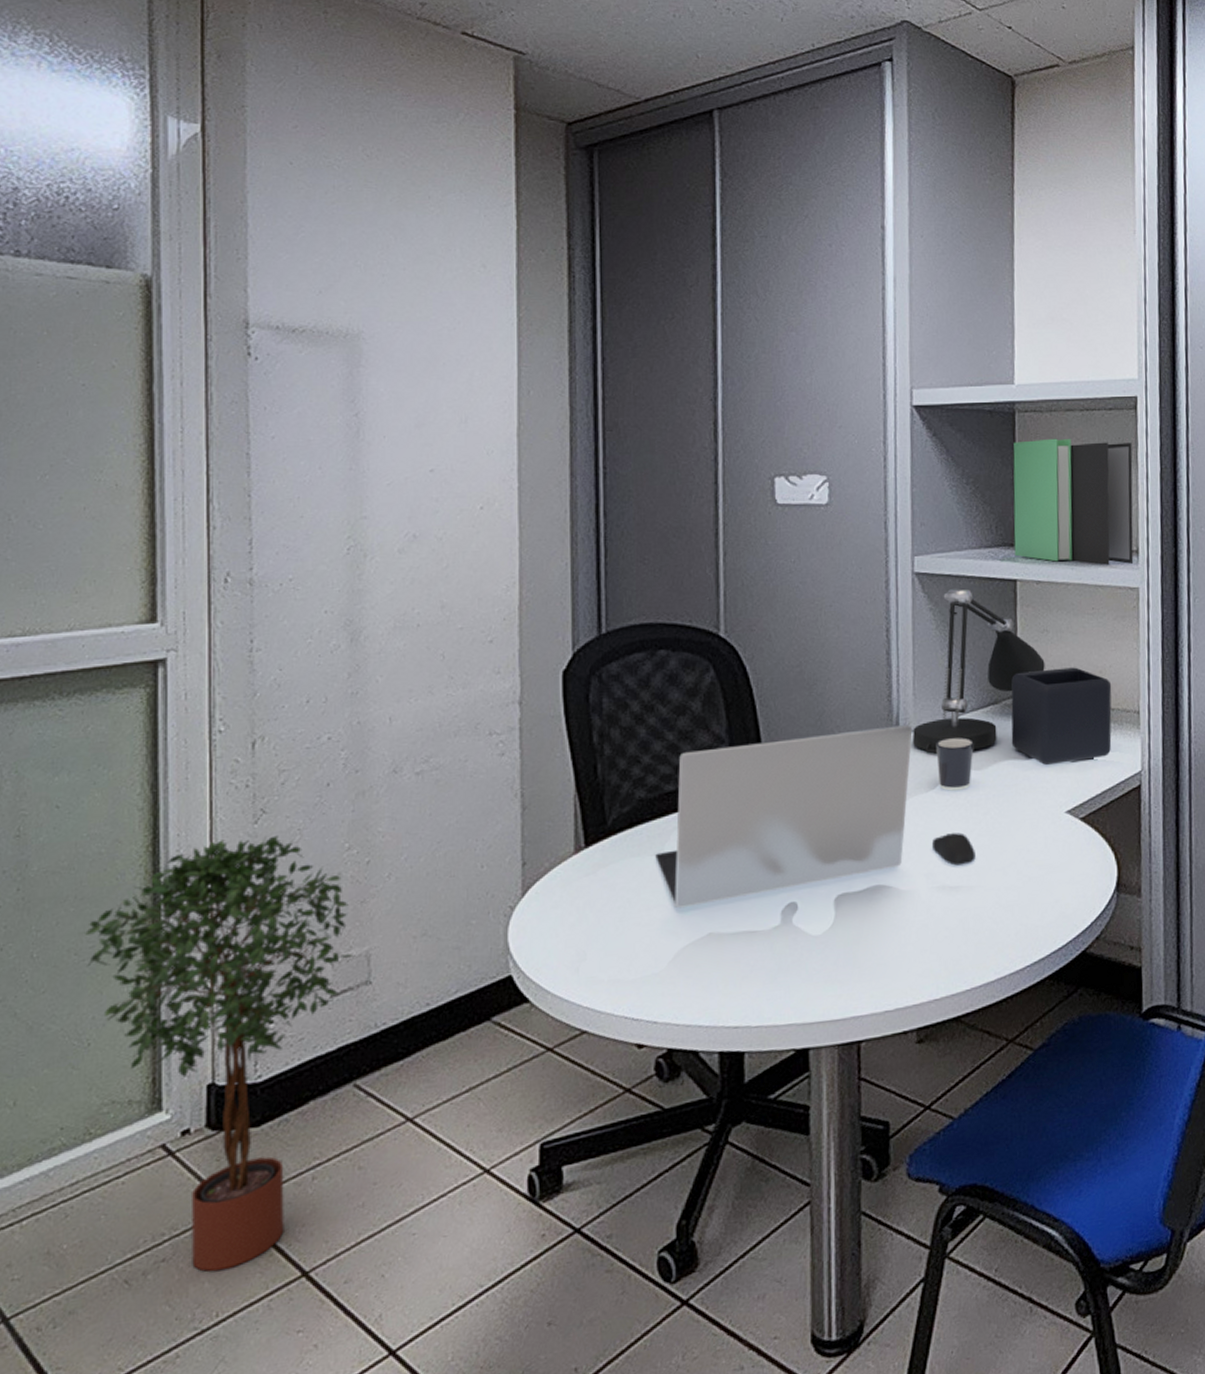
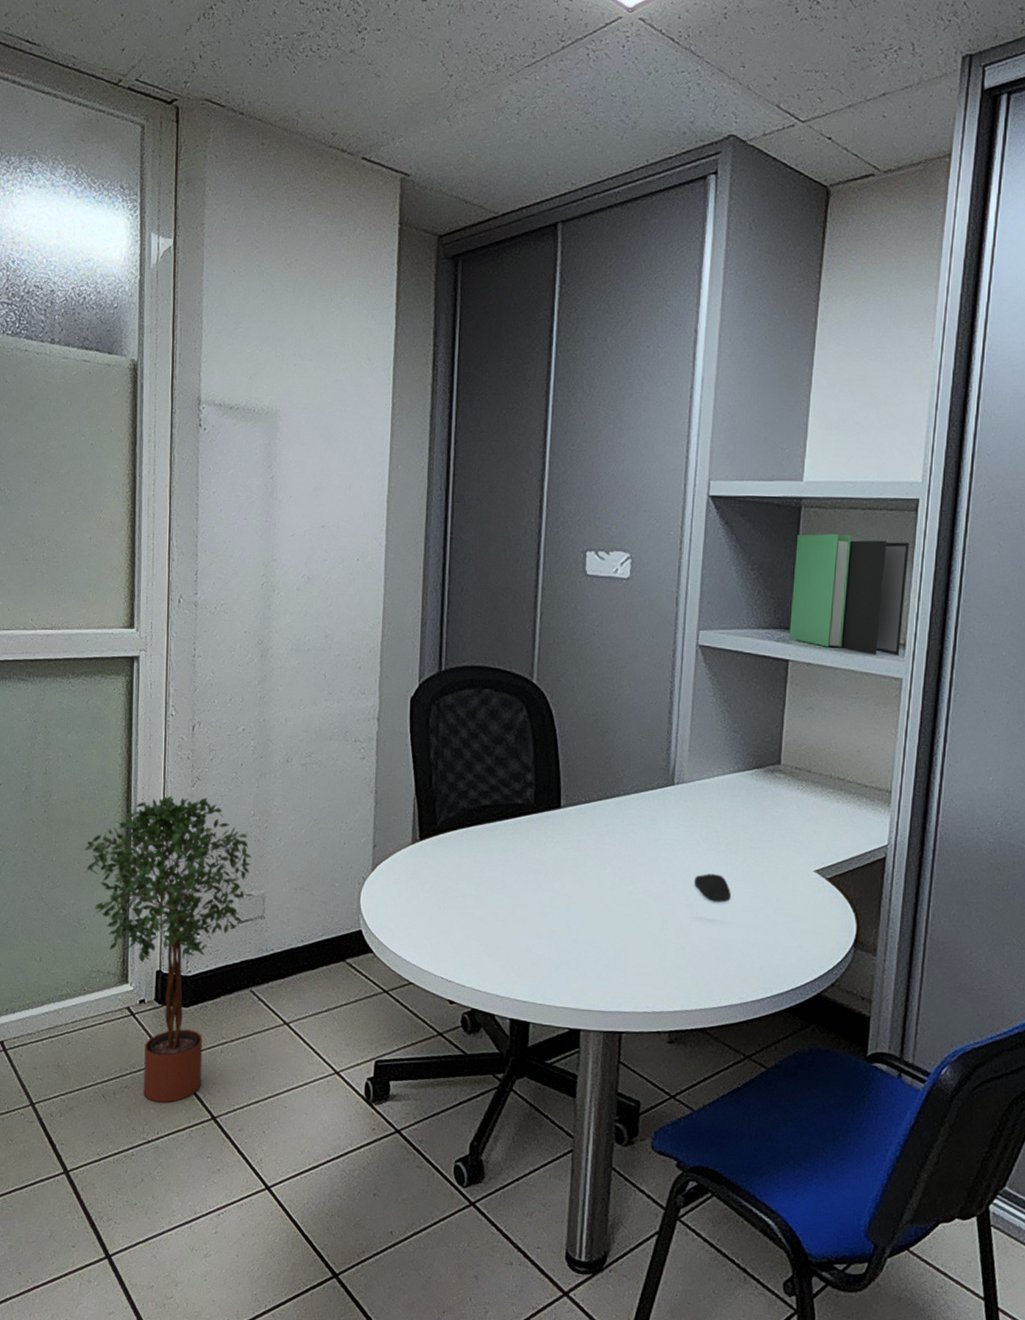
laptop: present [655,725,913,909] -> none [471,774,686,901]
desk lamp: present [913,589,1045,754] -> none [685,662,808,805]
mug: present [936,737,974,791] -> none [704,792,738,838]
desk organizer: present [1011,667,1112,766] -> none [771,743,868,829]

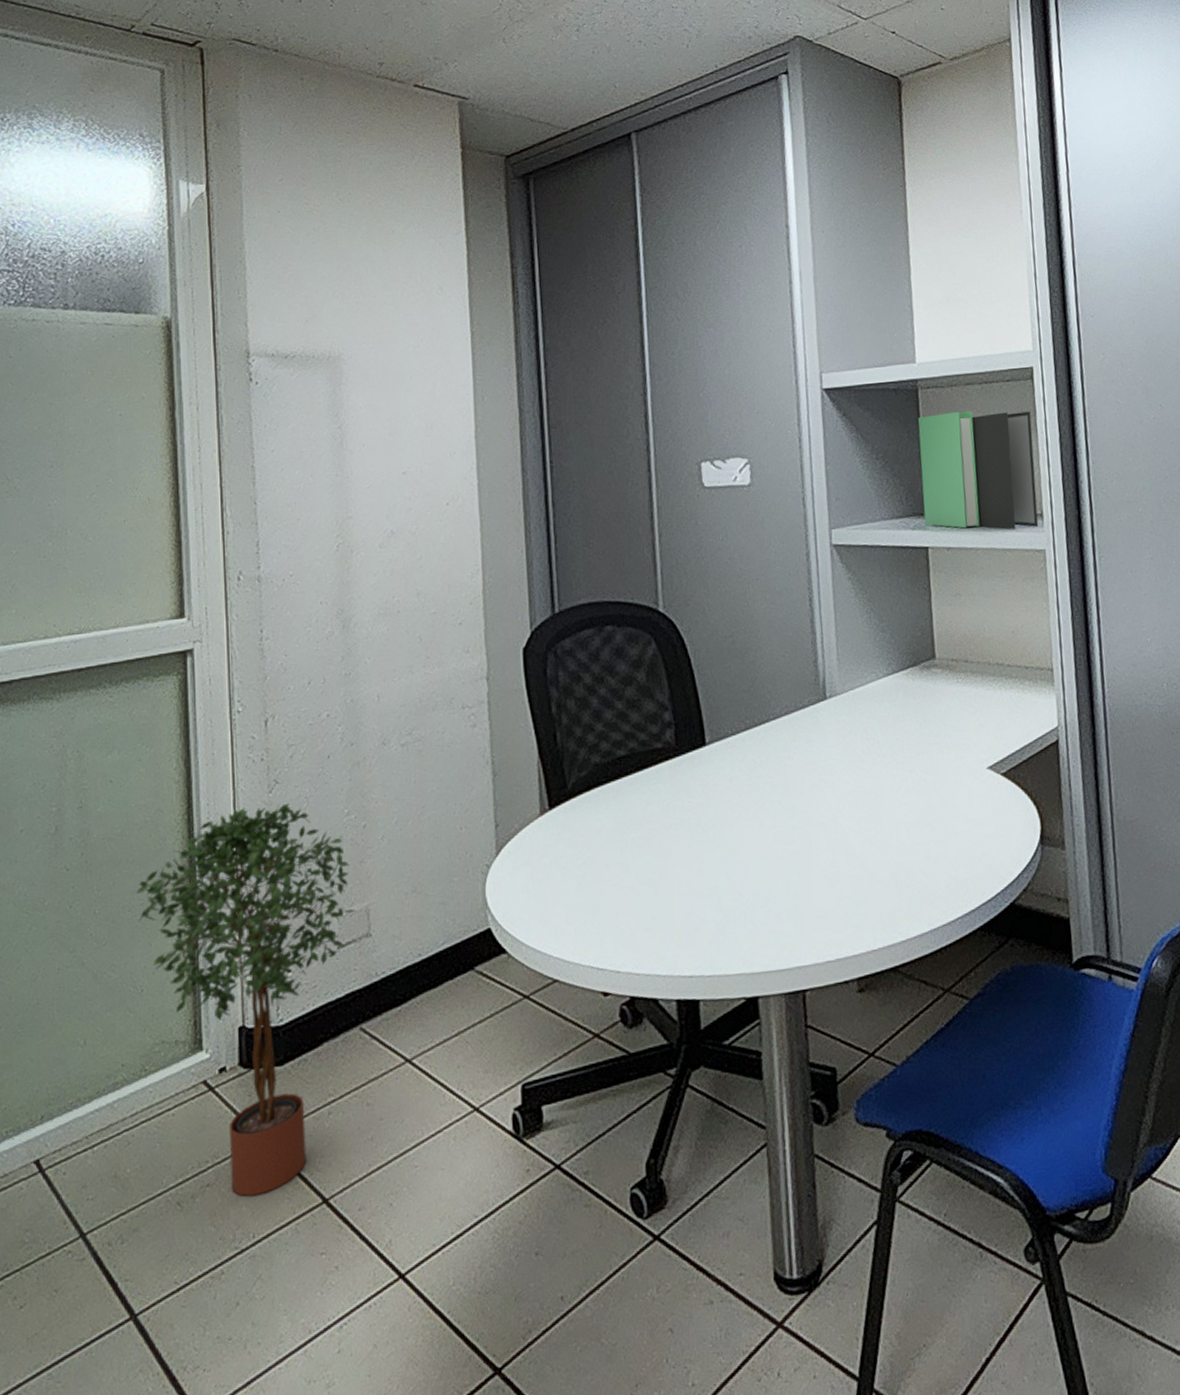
computer mouse: present [693,874,731,903] -> none [861,789,904,822]

